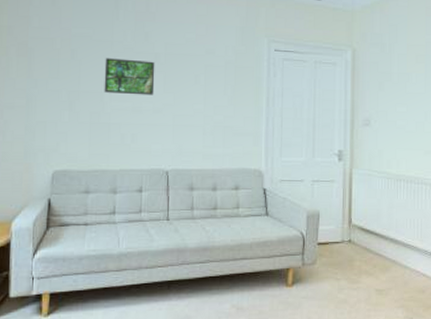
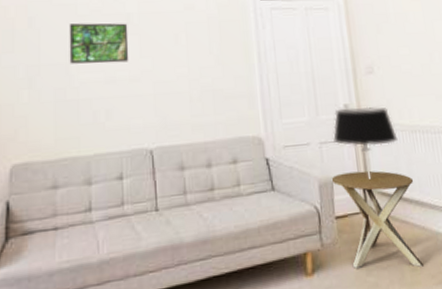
side table: none [318,208,392,292] -> present [331,170,423,269]
table lamp: none [325,154,383,216] -> present [333,106,398,179]

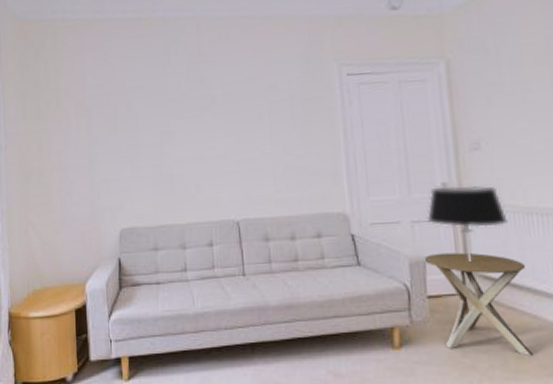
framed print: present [69,23,129,64] -> none [161,104,216,144]

